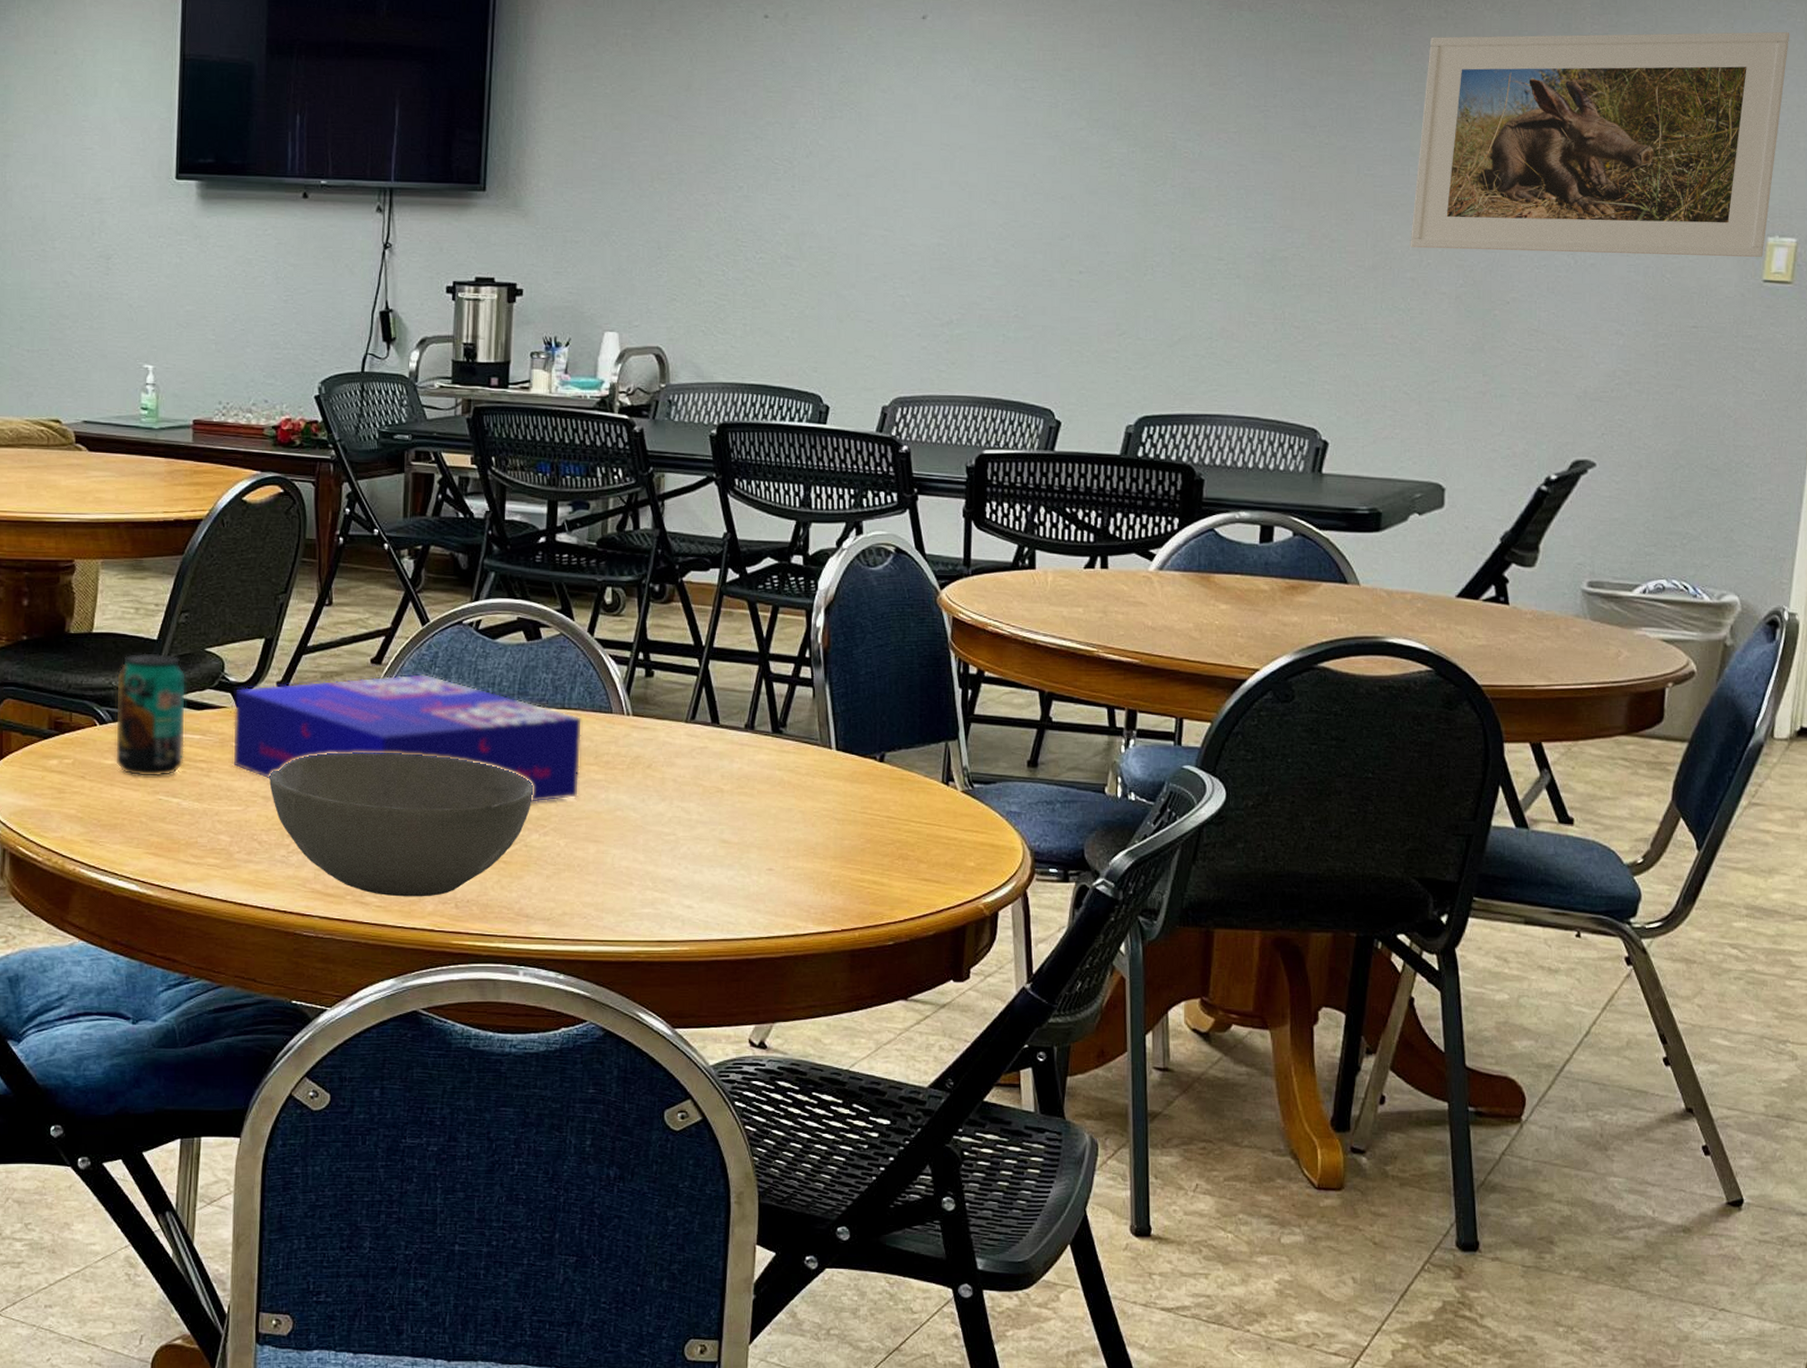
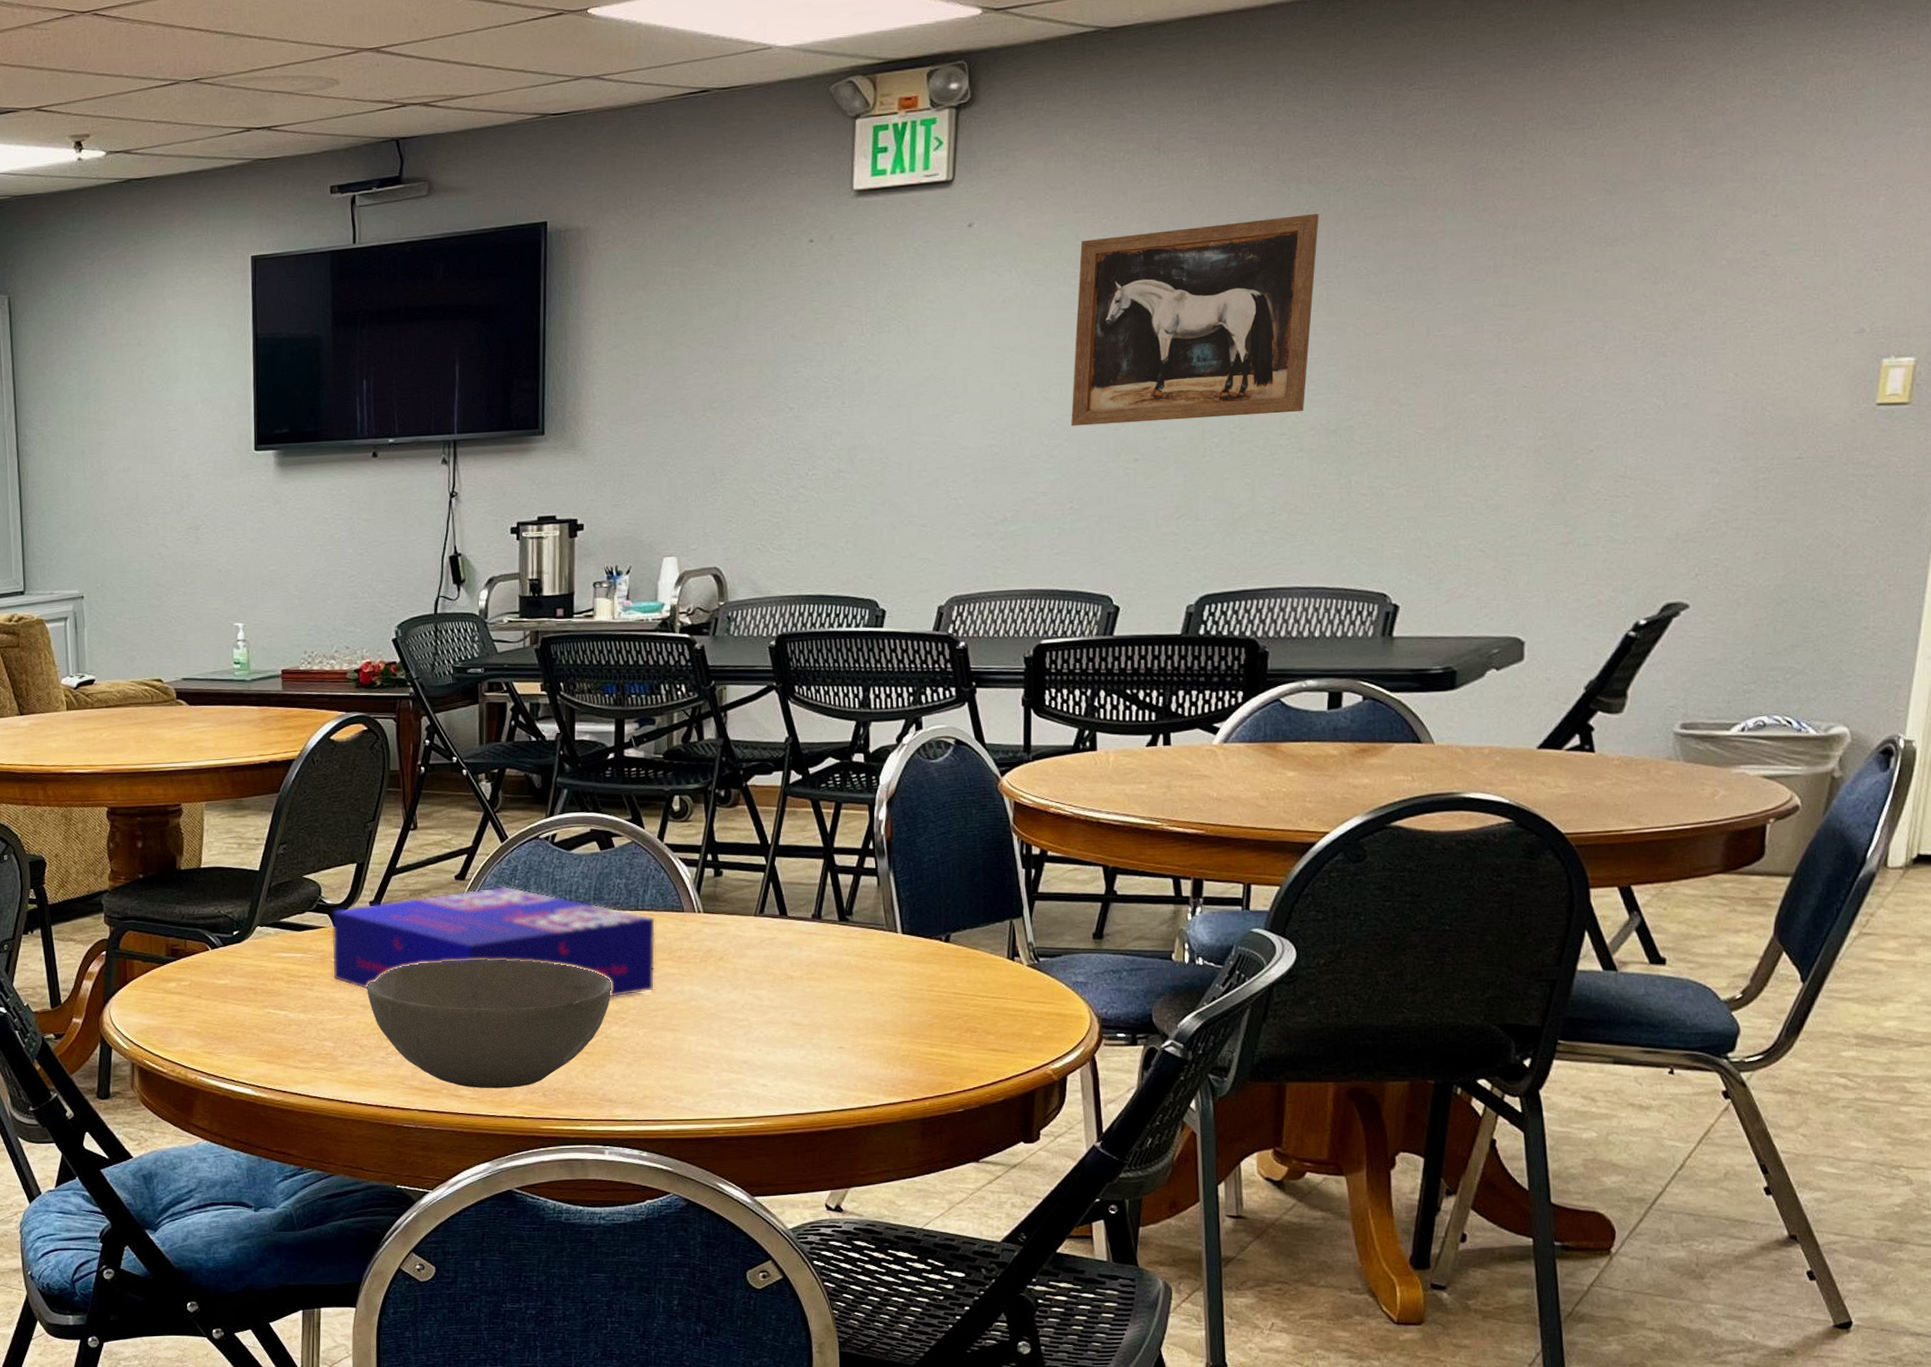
beverage can: present [114,653,187,777] -> none [224,882,289,993]
wall art: none [1018,41,1258,239] -> present [1071,213,1319,426]
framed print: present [1410,31,1790,257] -> none [1484,142,1909,405]

